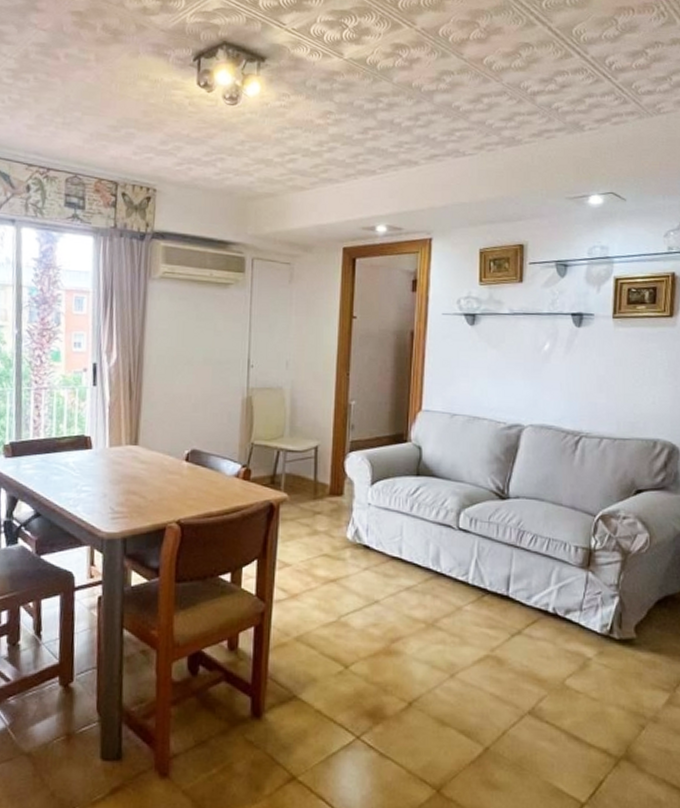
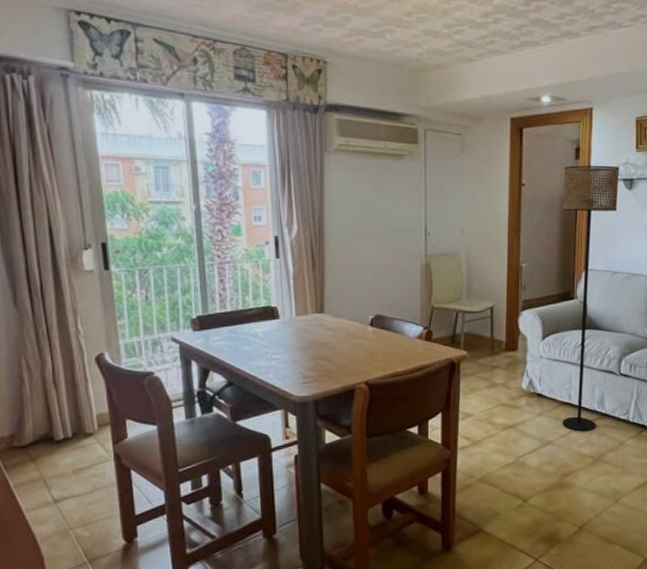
floor lamp: none [391,298,461,592] -> present [562,165,620,432]

